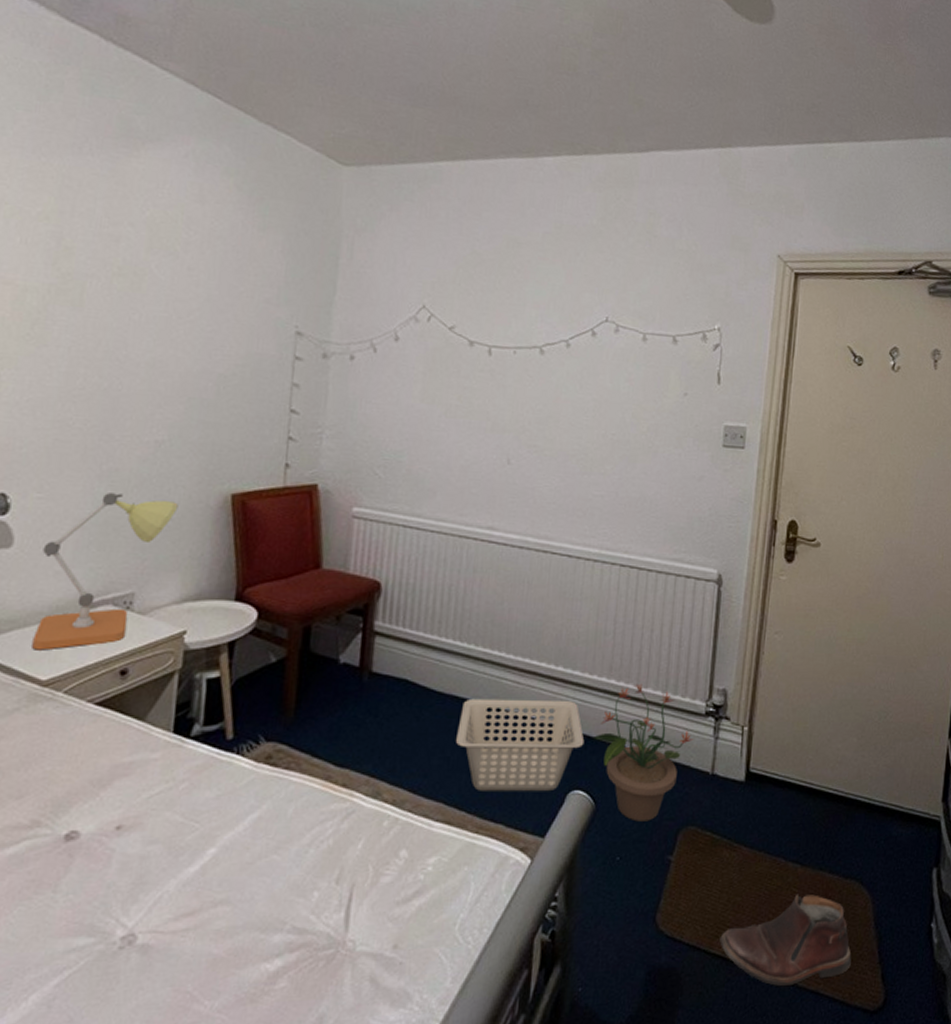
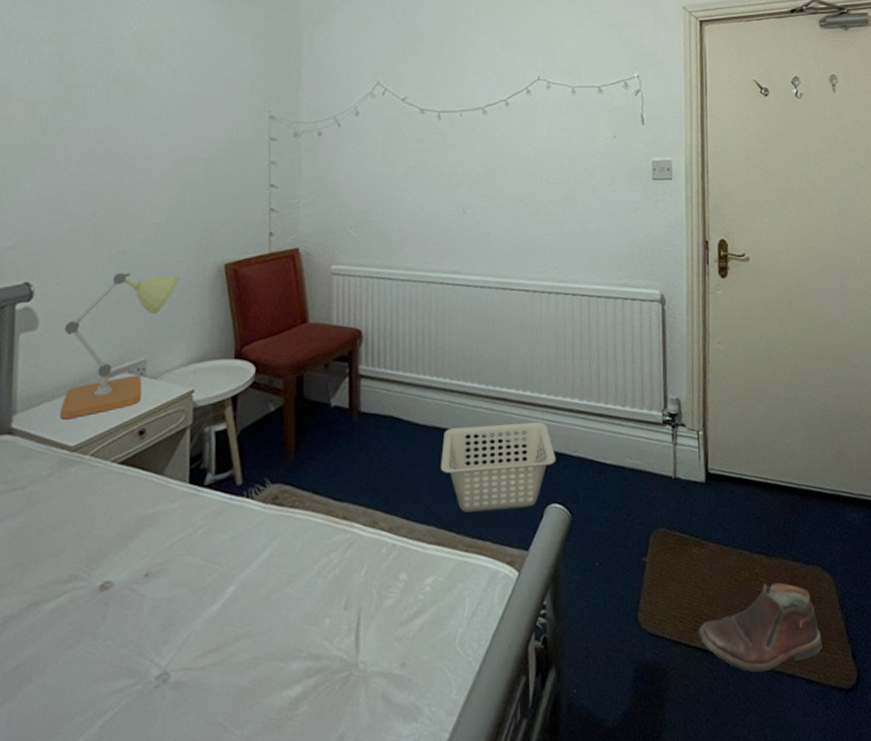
potted plant: present [594,683,694,822] -> none [564,399,655,528]

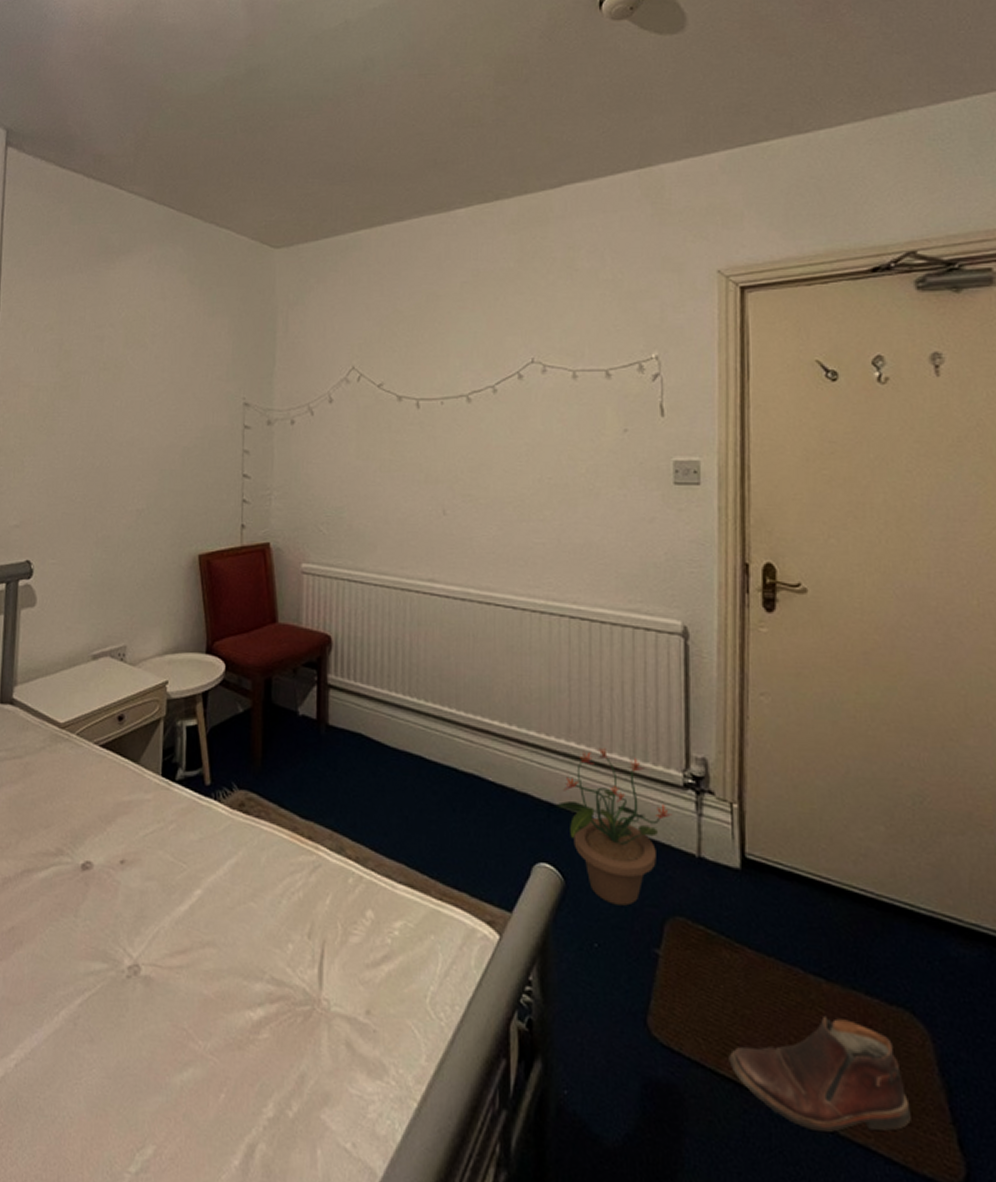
desk lamp: present [60,273,179,420] -> none [52,557,157,697]
laundry basket: present [441,422,556,513] -> none [413,756,547,862]
potted plant: none [564,399,655,528] -> present [557,747,673,906]

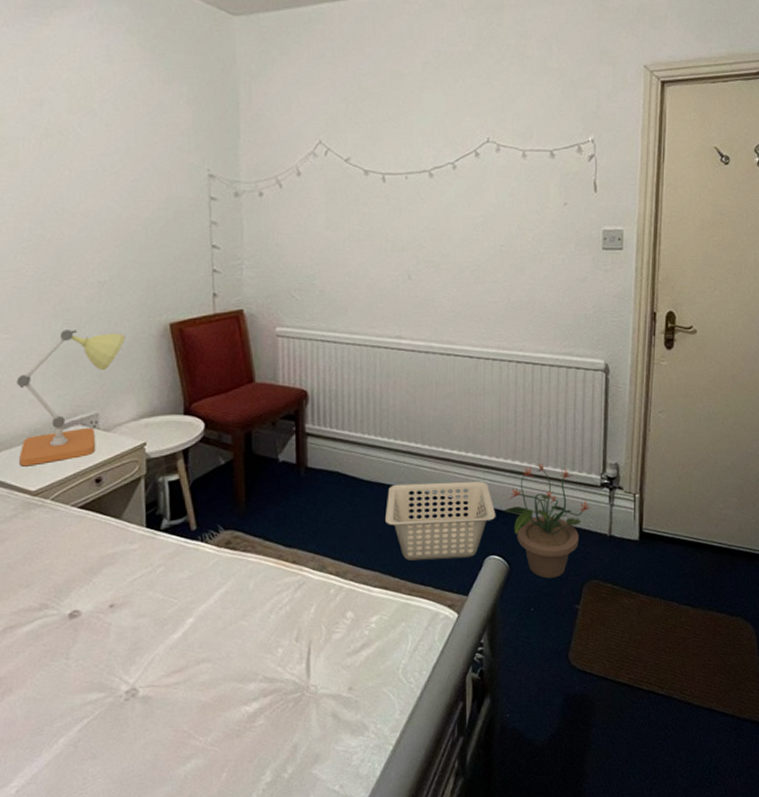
desk lamp: none [52,557,157,697] -> present [16,330,125,467]
laundry basket: none [413,756,547,862] -> present [385,481,496,561]
boot: present [729,1015,911,1132] -> none [624,630,739,706]

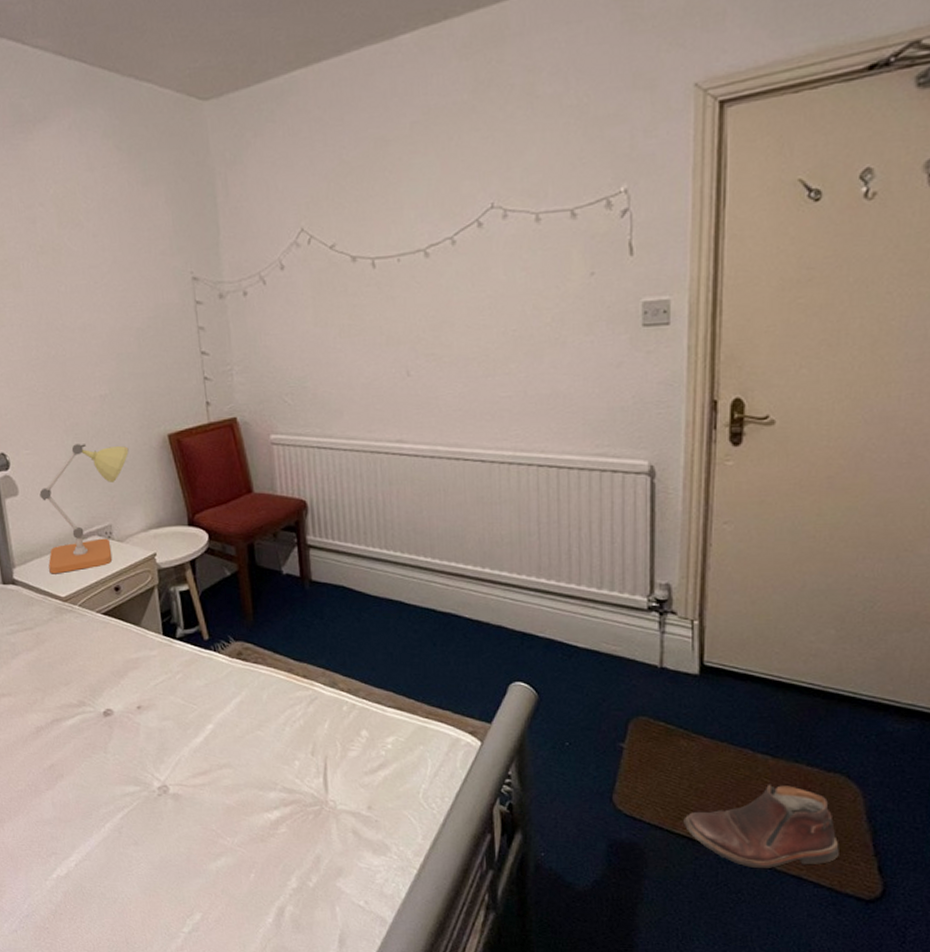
laundry basket: present [385,481,496,561] -> none [396,599,520,683]
potted plant: present [504,462,592,579] -> none [529,581,637,711]
boot: none [624,630,739,706] -> present [683,784,839,868]

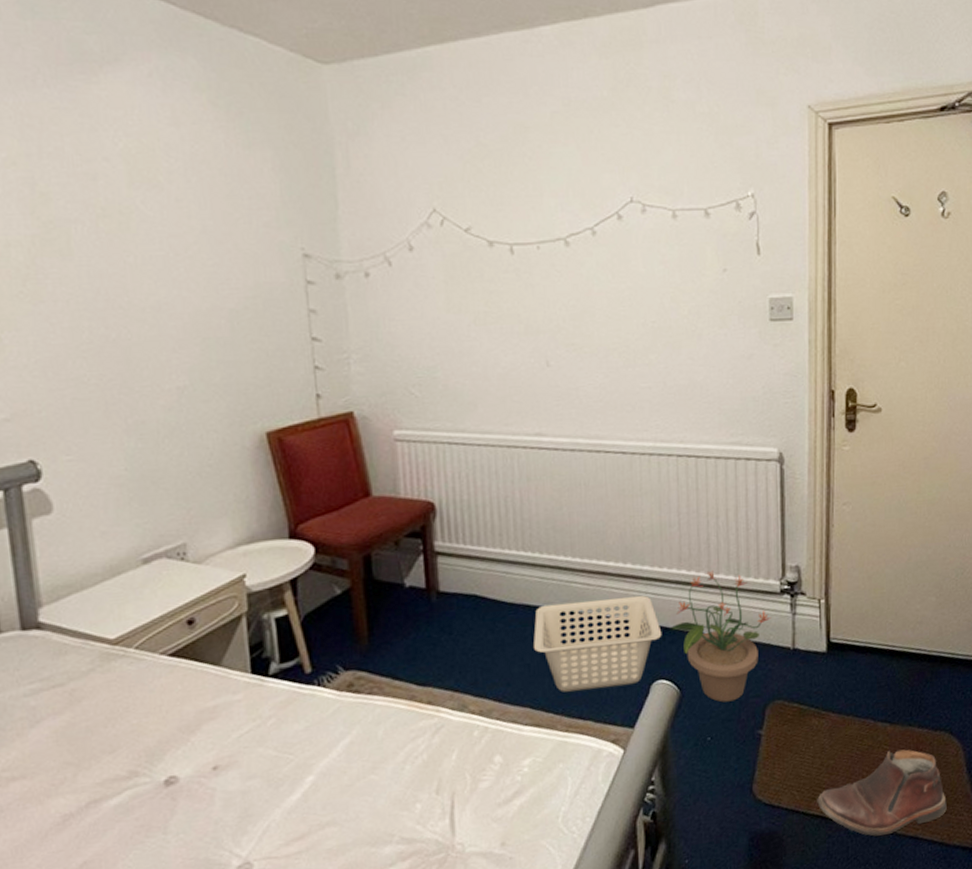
desk lamp: present [39,444,129,574] -> none [84,446,214,611]
laundry basket: none [396,599,520,683] -> present [533,596,662,692]
potted plant: none [529,581,637,711] -> present [671,569,771,703]

